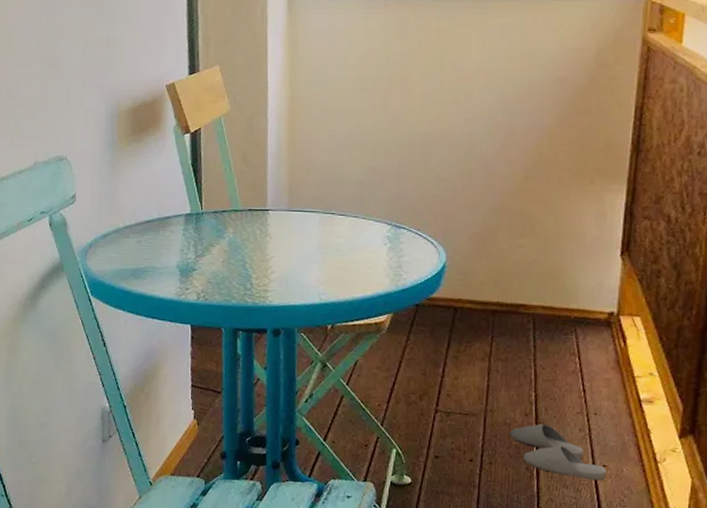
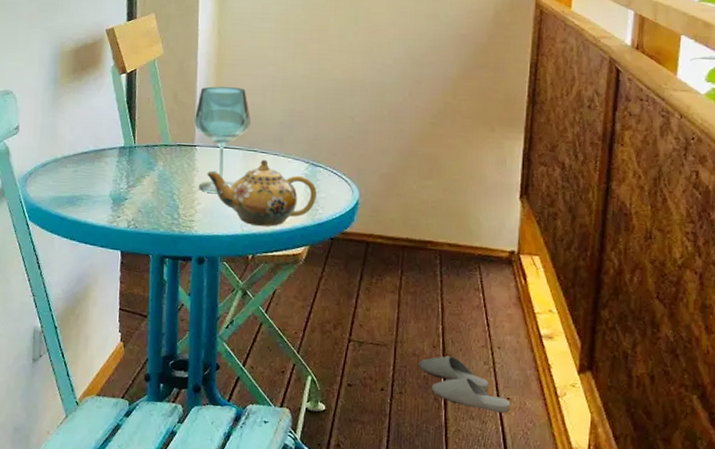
wine glass: none [265,144,328,261] -> present [193,86,251,194]
teapot: none [281,222,400,294] -> present [207,159,317,227]

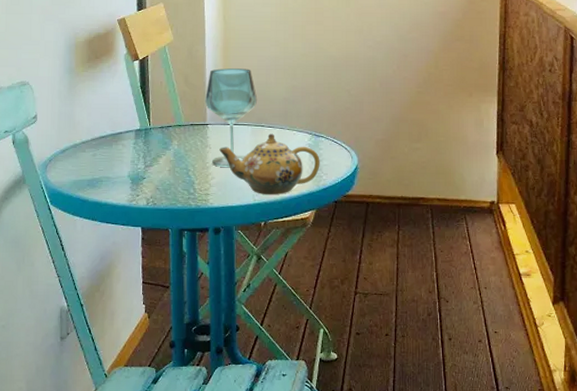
slippers: present [419,355,510,413] -> none [417,299,498,346]

